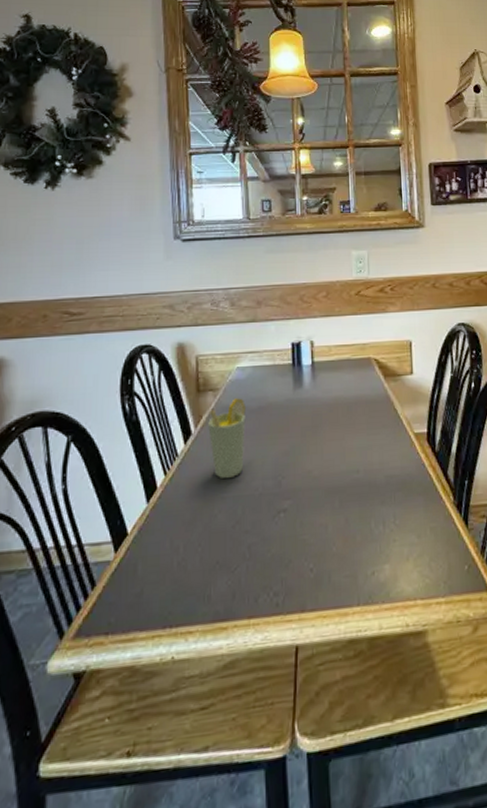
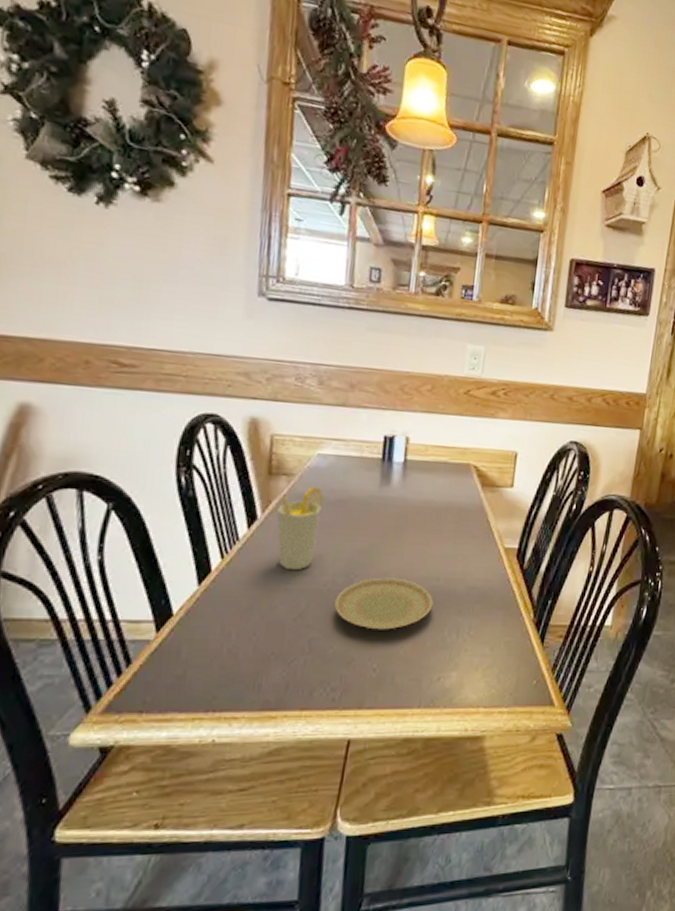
plate: none [268,475,357,529] -> present [334,577,433,630]

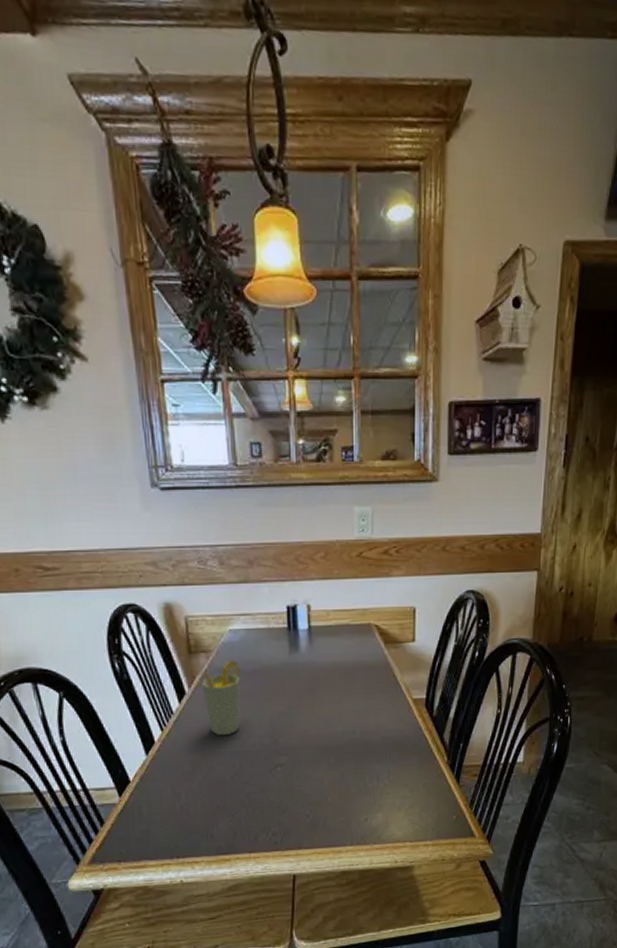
plate: present [334,577,433,630] -> none [265,734,352,782]

